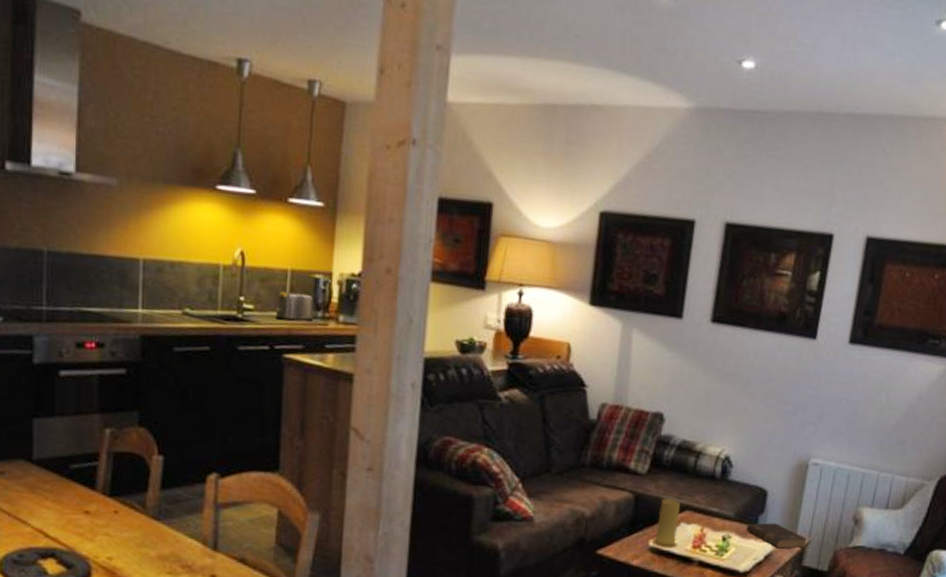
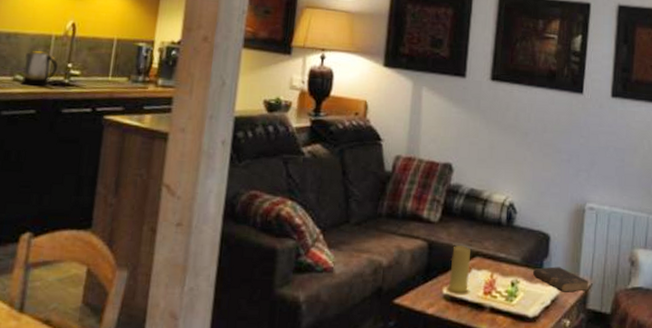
kettle: none [192,281,230,321] -> present [22,50,59,86]
toaster: present [276,292,314,322] -> none [99,59,136,86]

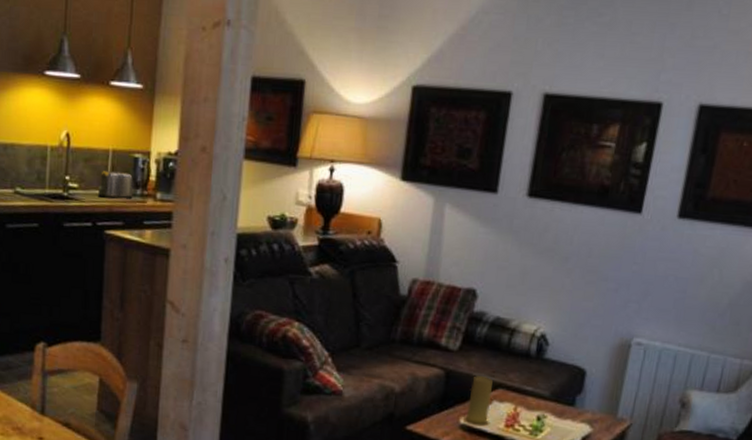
kettle: present [22,50,59,86] -> none [23,162,57,199]
toaster: none [99,59,136,86] -> present [98,171,133,200]
book: present [532,266,589,293] -> none [562,403,629,431]

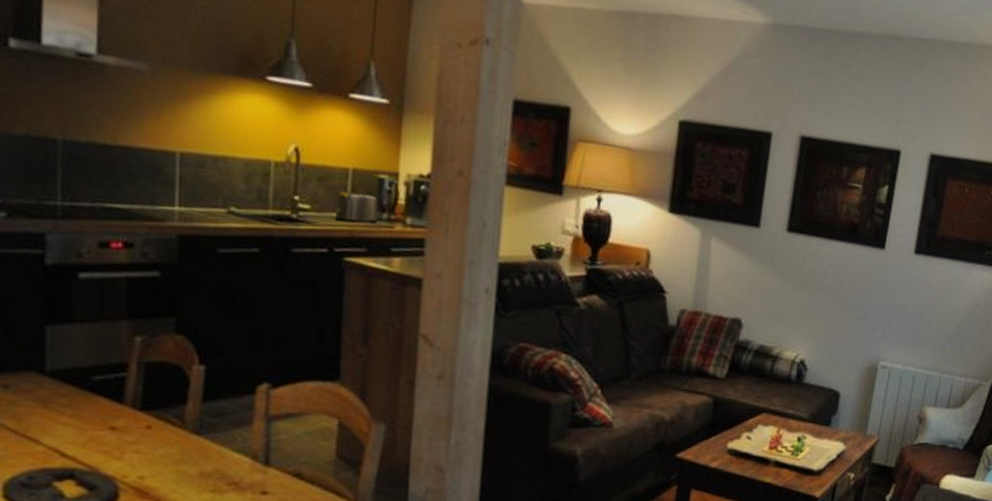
candle: present [462,376,494,427] -> none [729,402,759,450]

